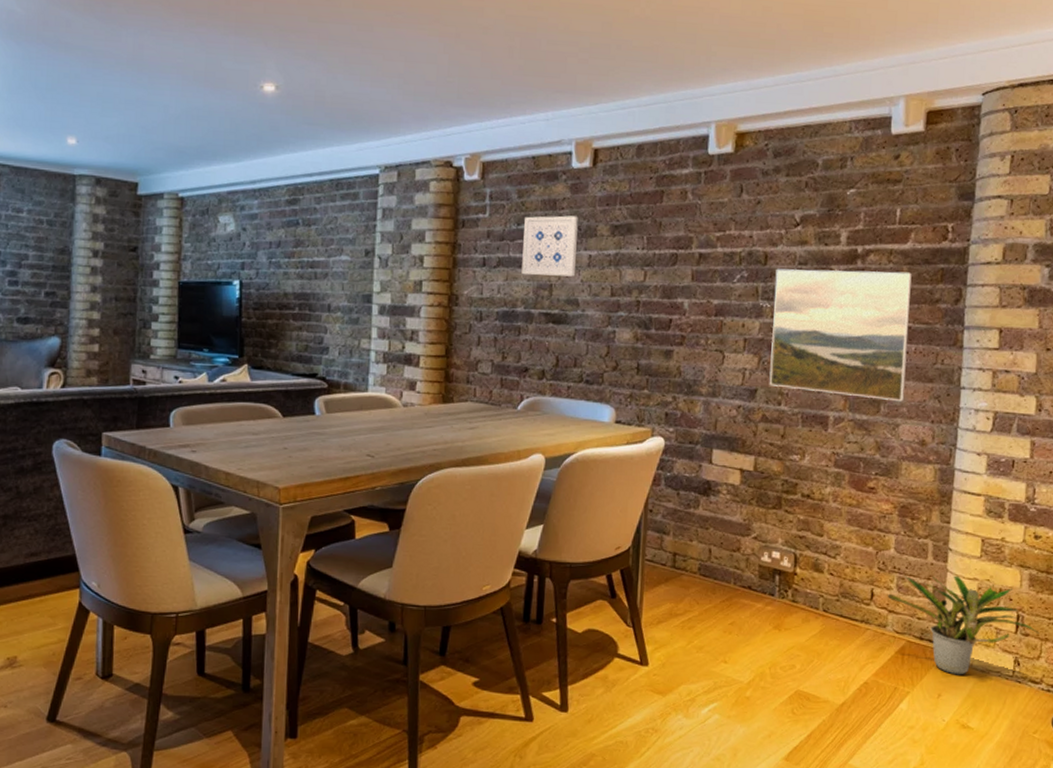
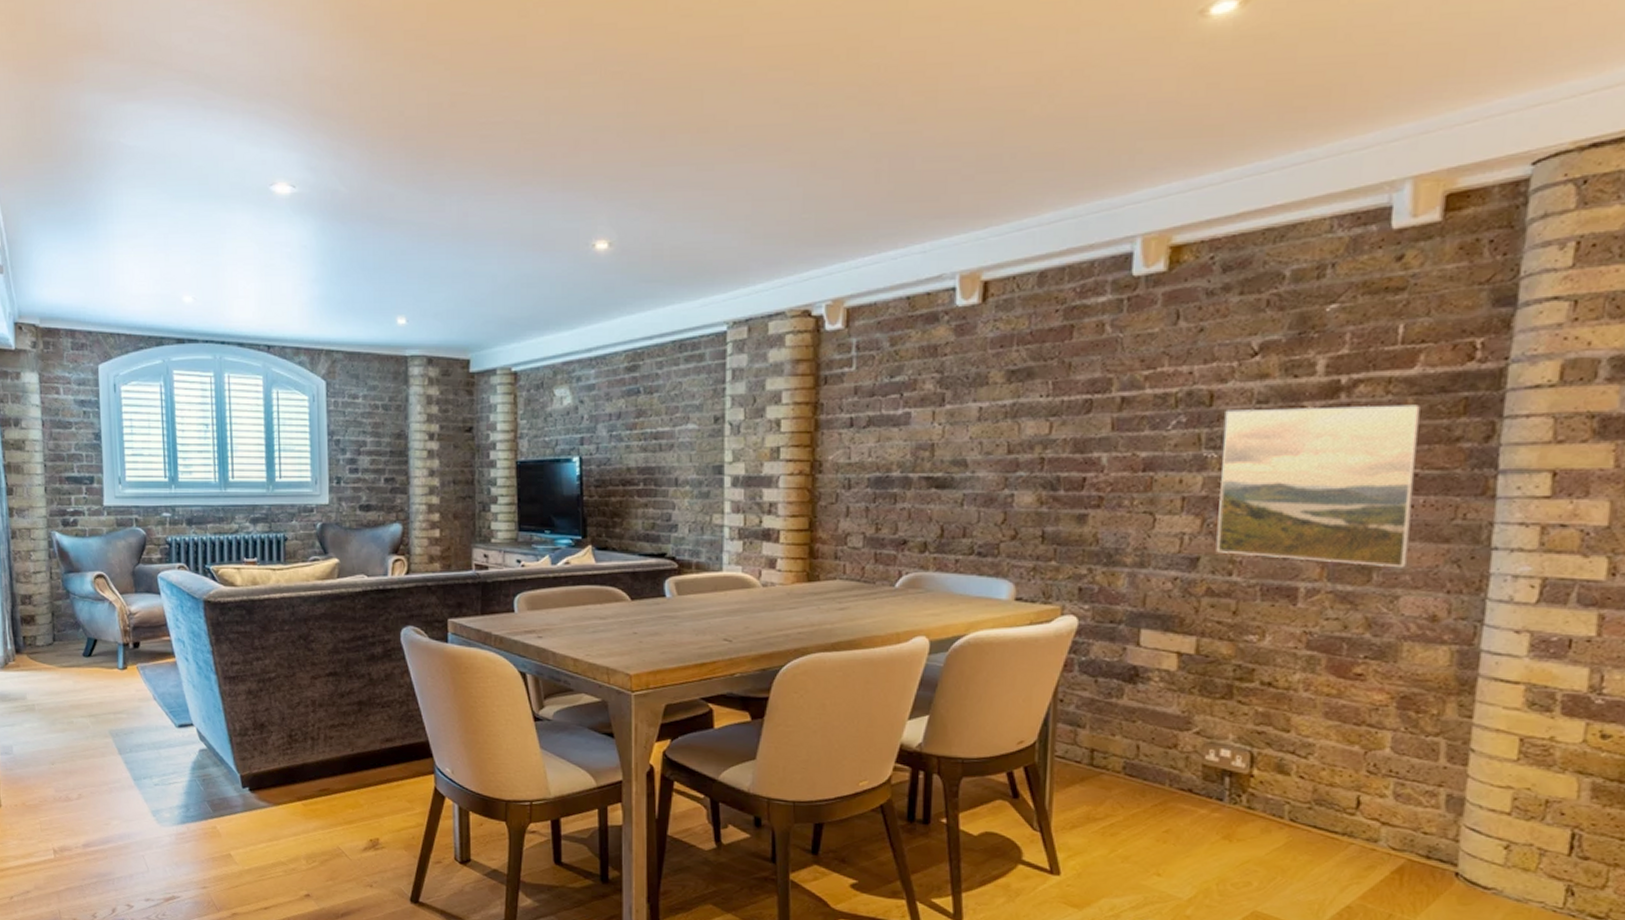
wall art: present [521,215,578,277] -> none [896,363,965,435]
potted plant: present [888,575,1040,675] -> none [1381,781,1606,904]

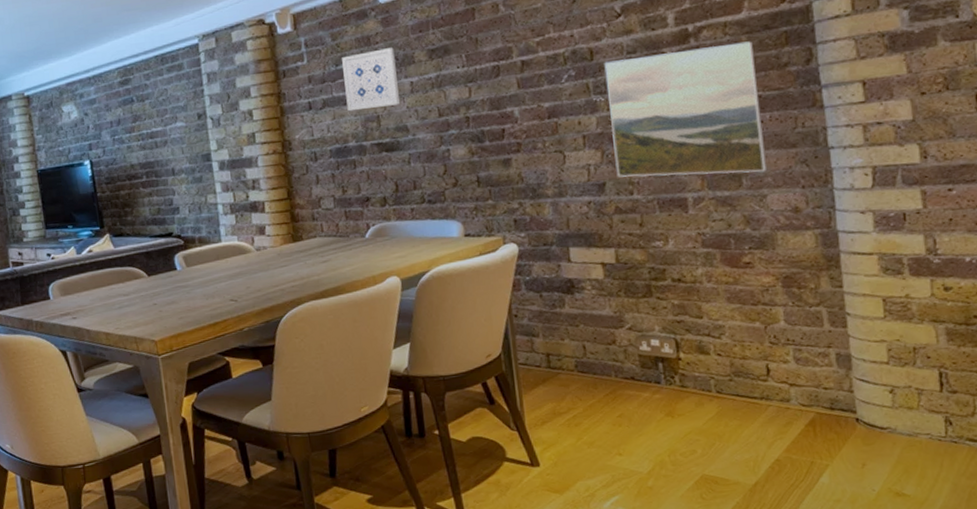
wall art: none [896,363,965,435] -> present [342,47,400,112]

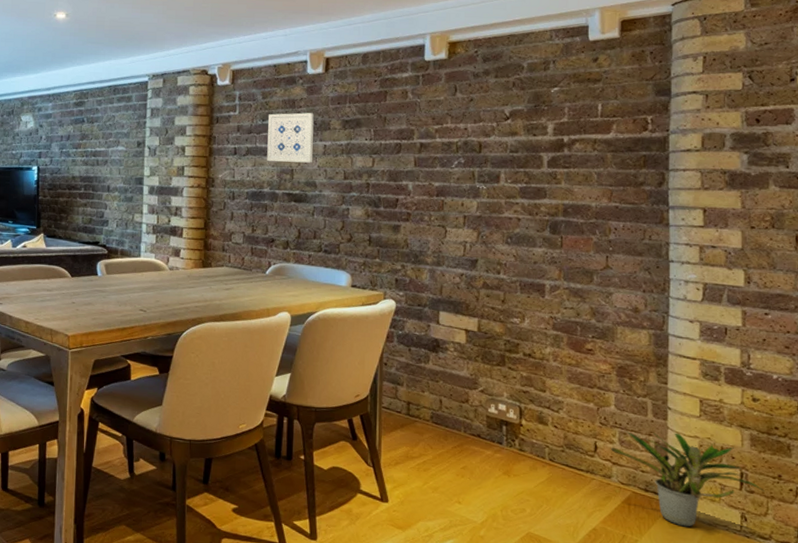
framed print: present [604,41,768,178] -> none [488,156,616,273]
potted plant: none [786,339,970,442] -> present [611,431,765,527]

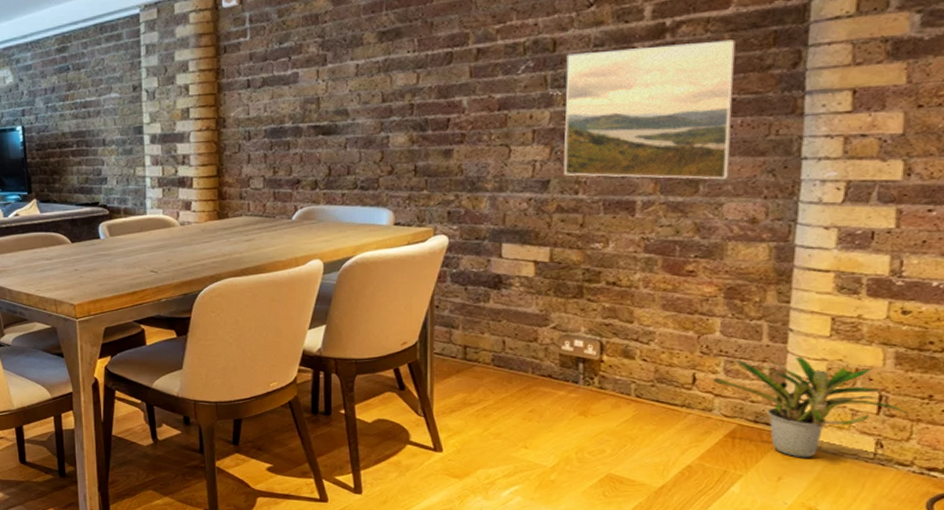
wall art: present [267,112,314,163] -> none [287,27,342,92]
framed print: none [488,156,616,273] -> present [563,39,736,180]

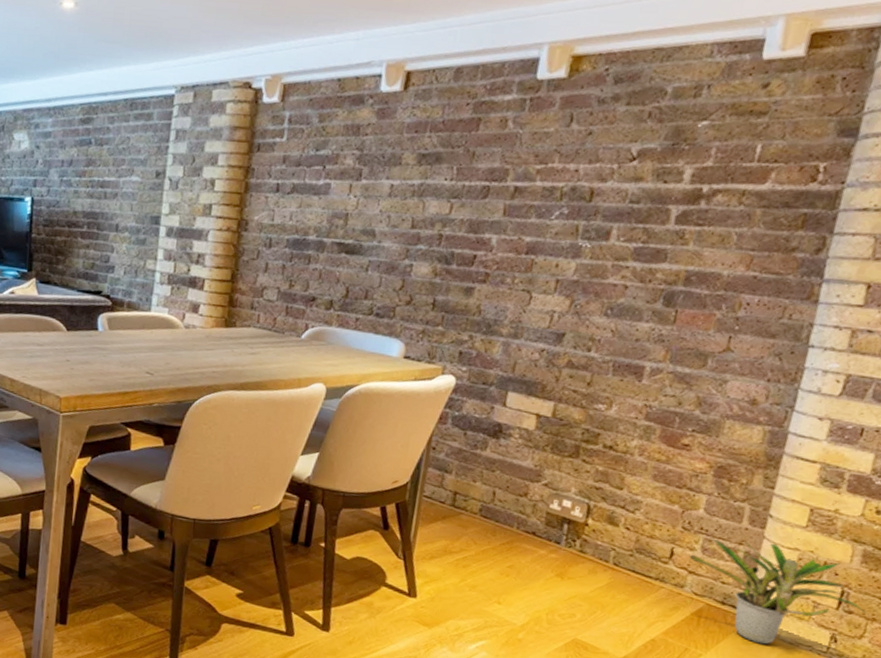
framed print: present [563,39,736,180] -> none [579,206,767,357]

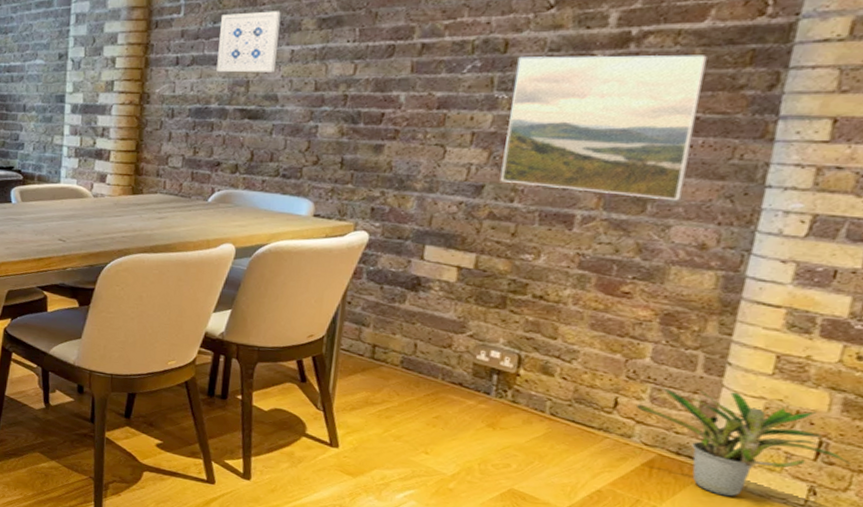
wall art: none [316,142,383,206] -> present [216,11,281,73]
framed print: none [579,206,767,357] -> present [500,55,708,201]

